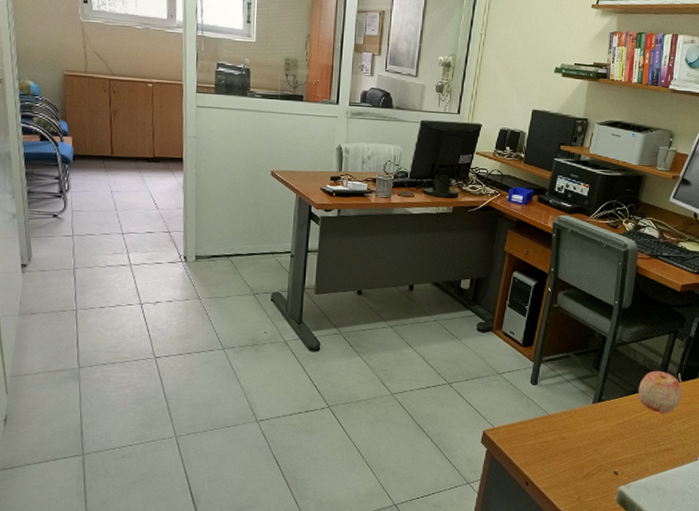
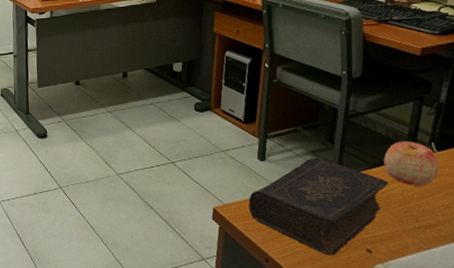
book: none [516,382,639,478] -> present [248,156,388,256]

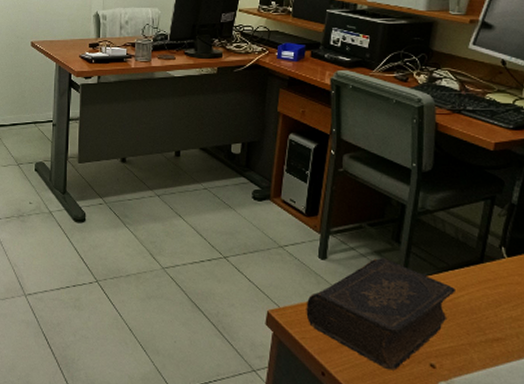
apple: present [383,141,440,186] -> none [451,244,509,295]

